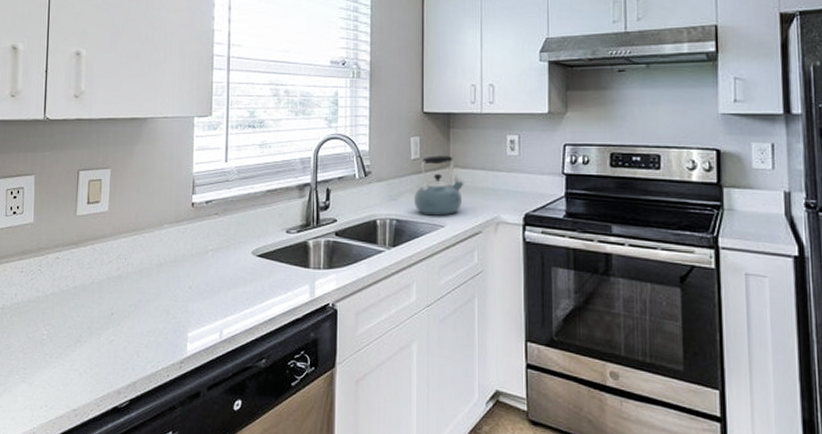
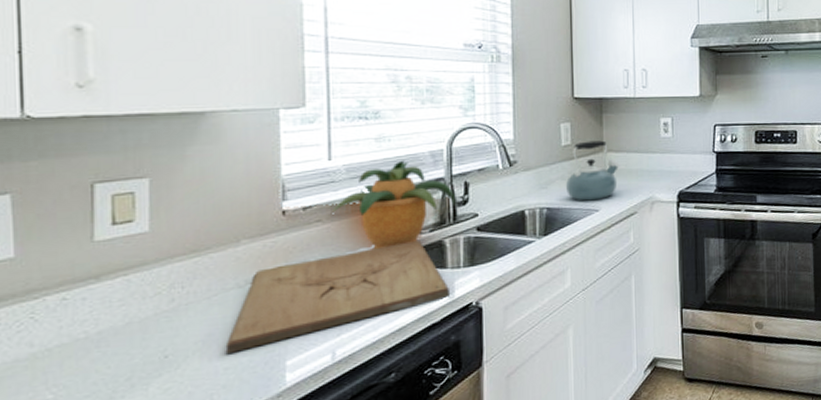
cutting board: none [149,239,312,320] -> present [225,241,451,355]
potted plant: none [226,165,319,244] -> present [332,160,456,250]

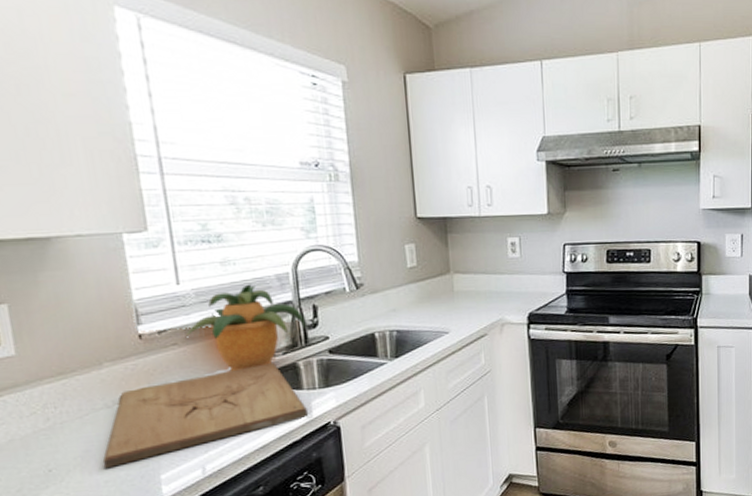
kettle: present [565,140,620,201] -> none [413,261,468,324]

